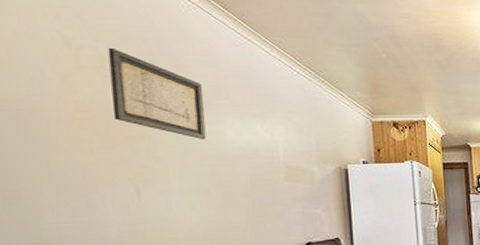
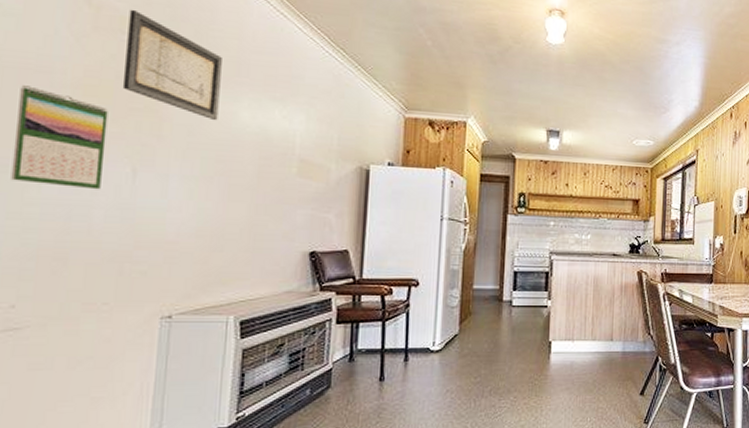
calendar: none [18,125,110,211] -> present [11,85,108,190]

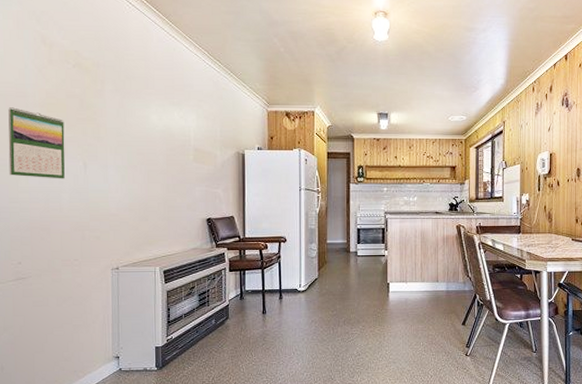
wall art: present [122,9,222,121] -> none [71,44,136,124]

